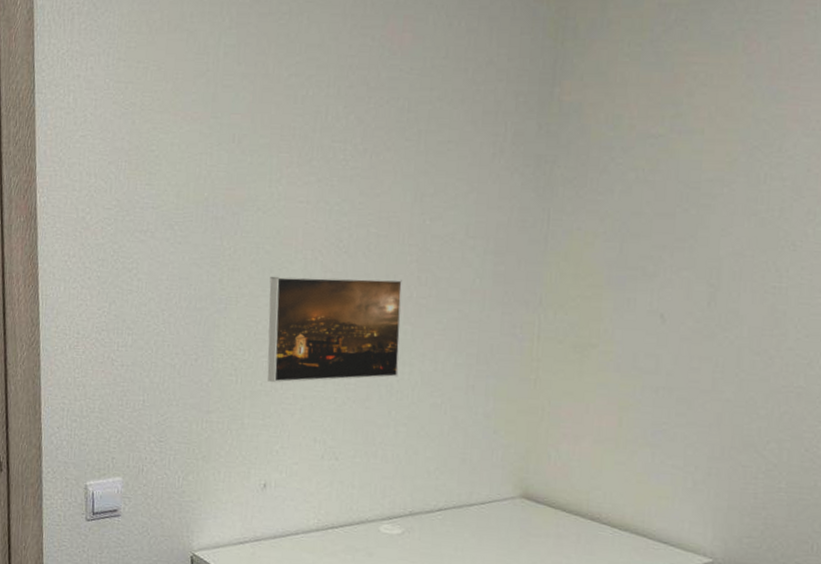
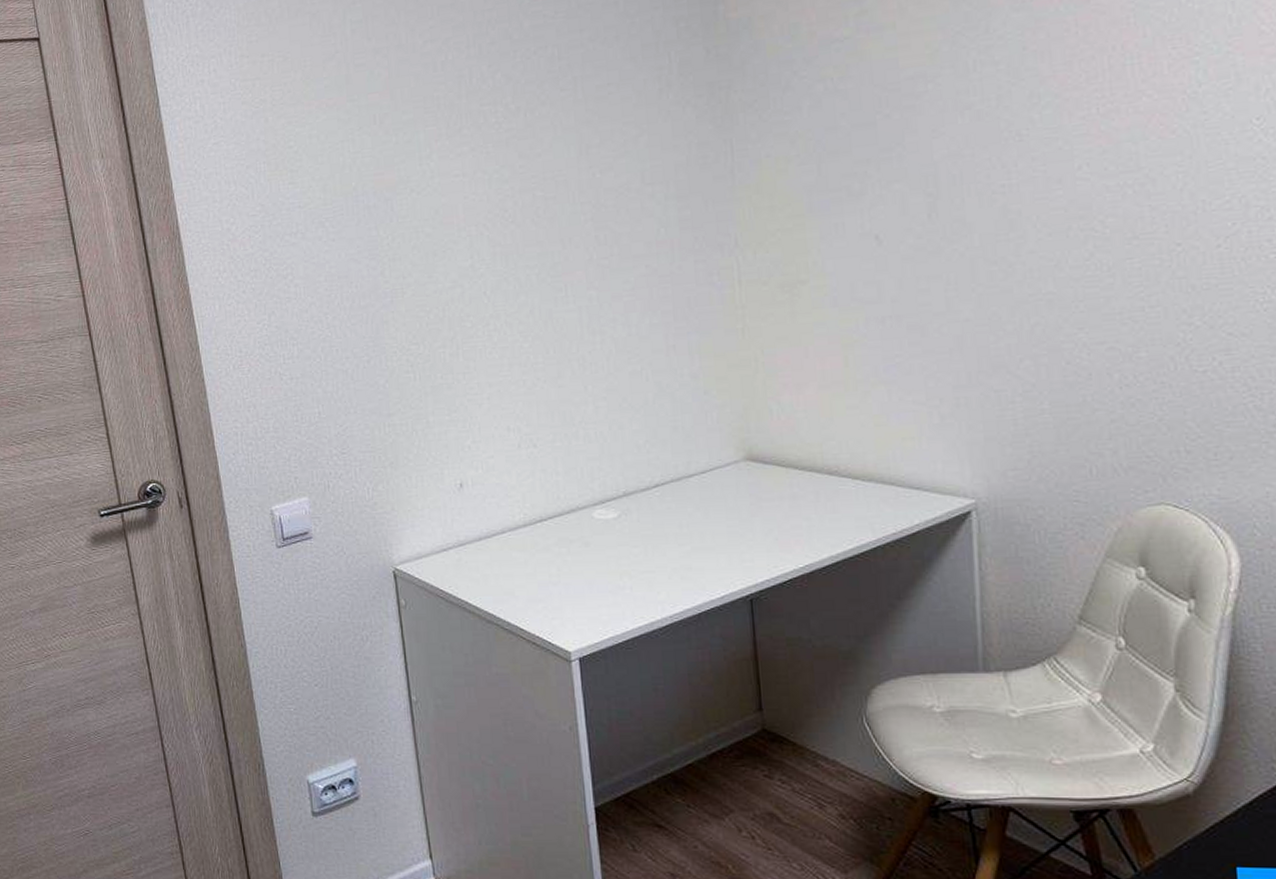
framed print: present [267,276,403,383] -> none [435,241,589,374]

